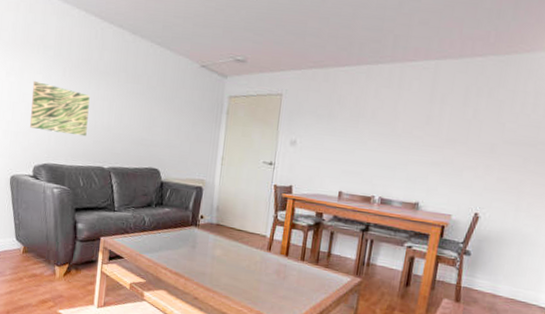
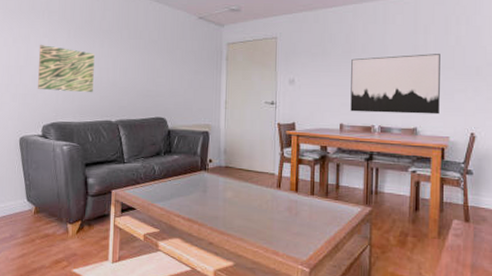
wall art: none [351,124,455,191] -> present [350,54,440,115]

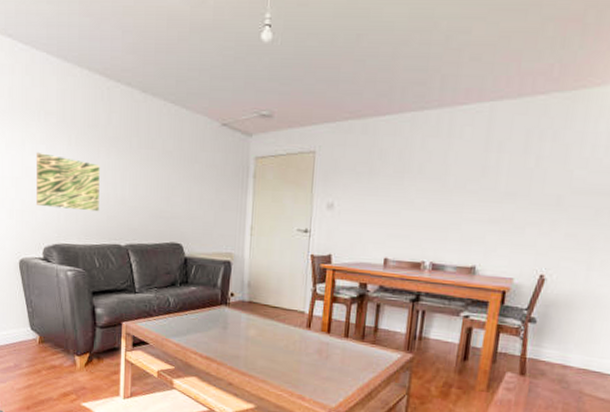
wall art: present [350,54,440,115] -> none [398,177,515,252]

